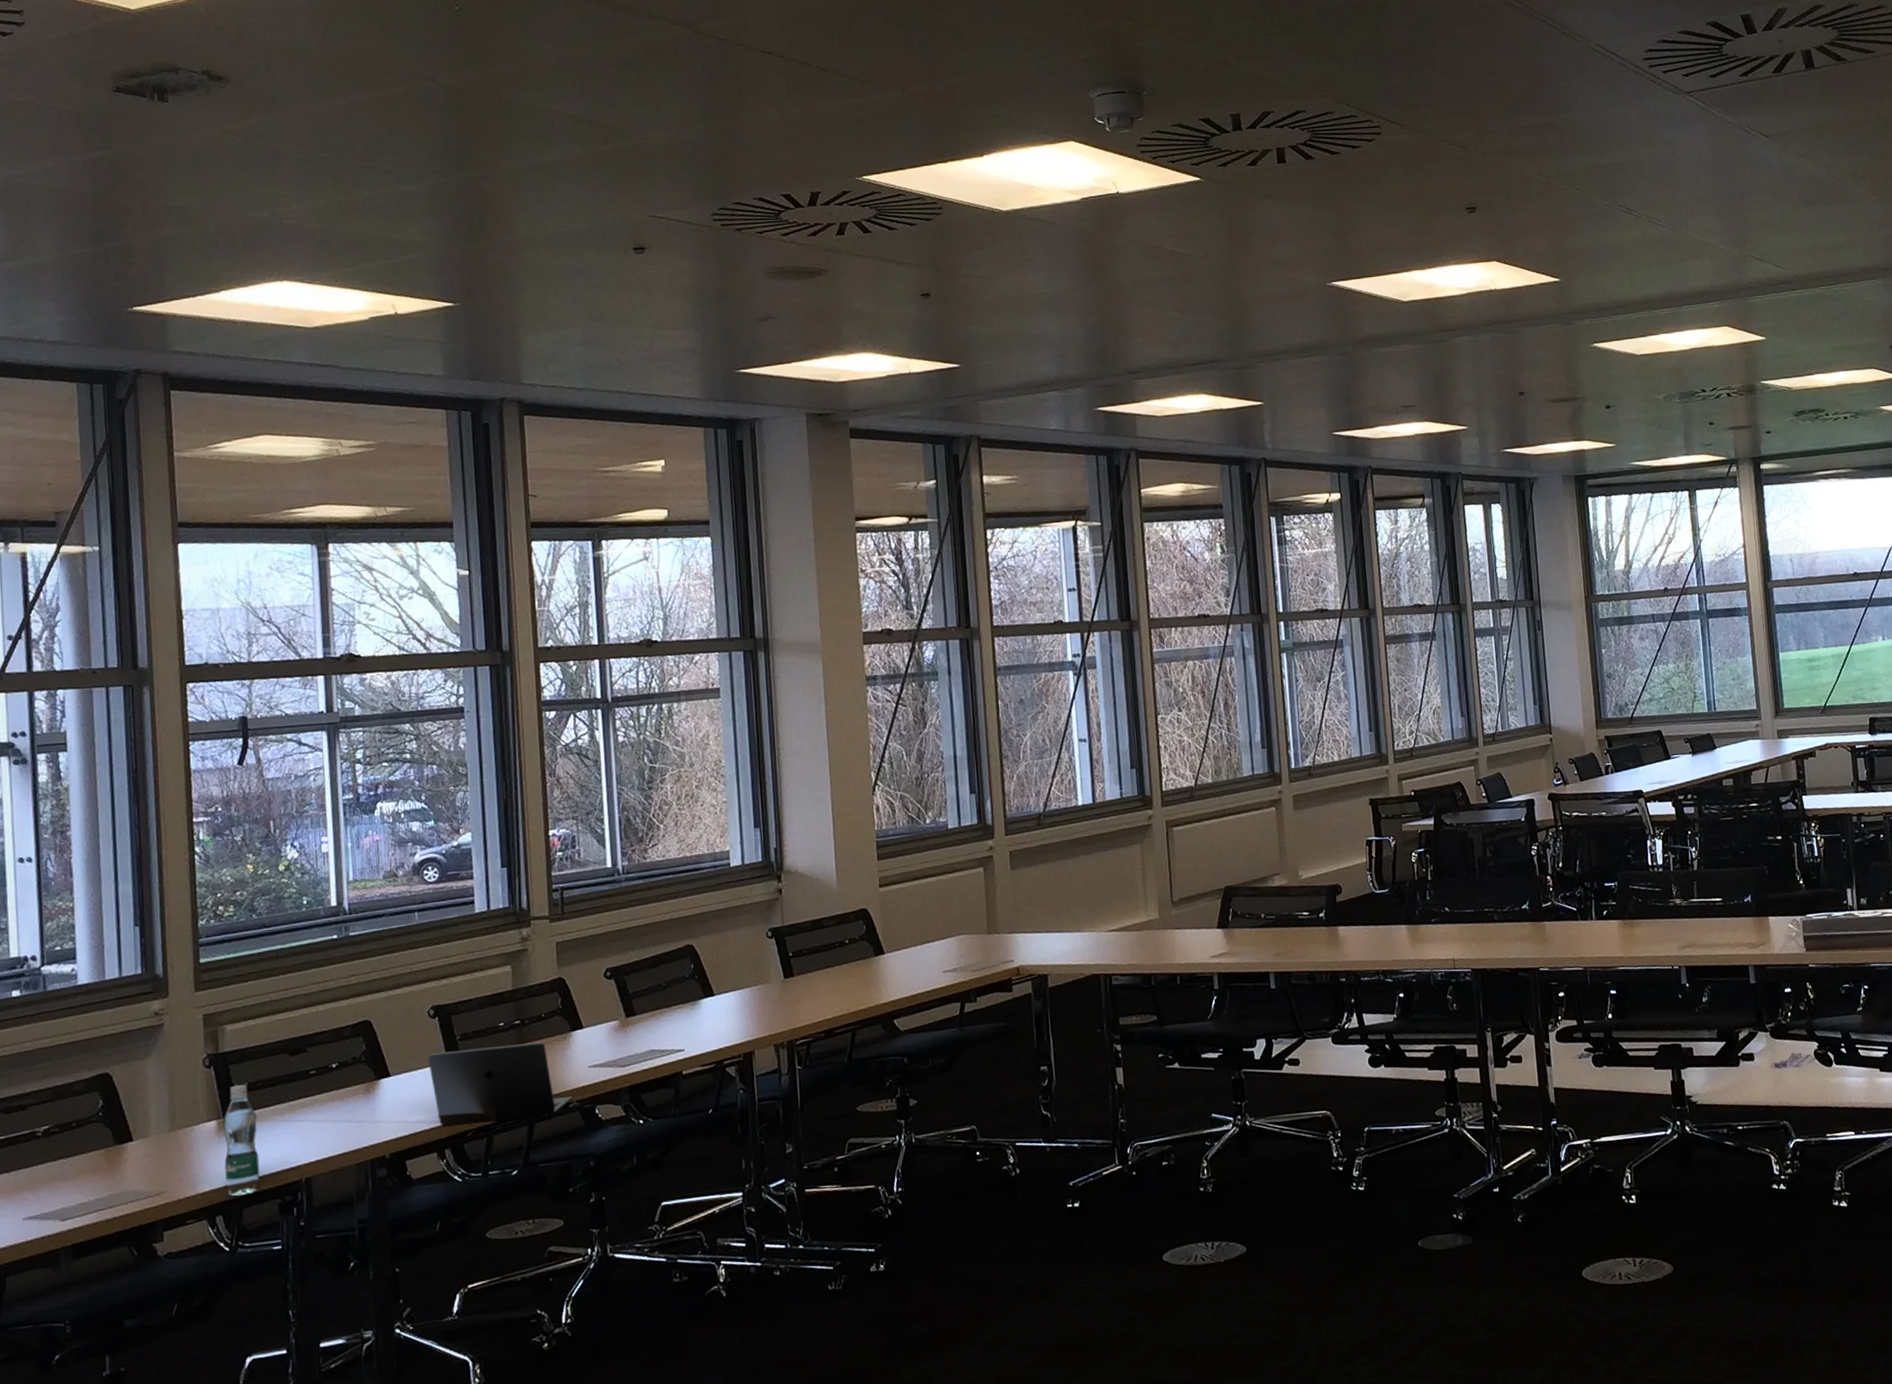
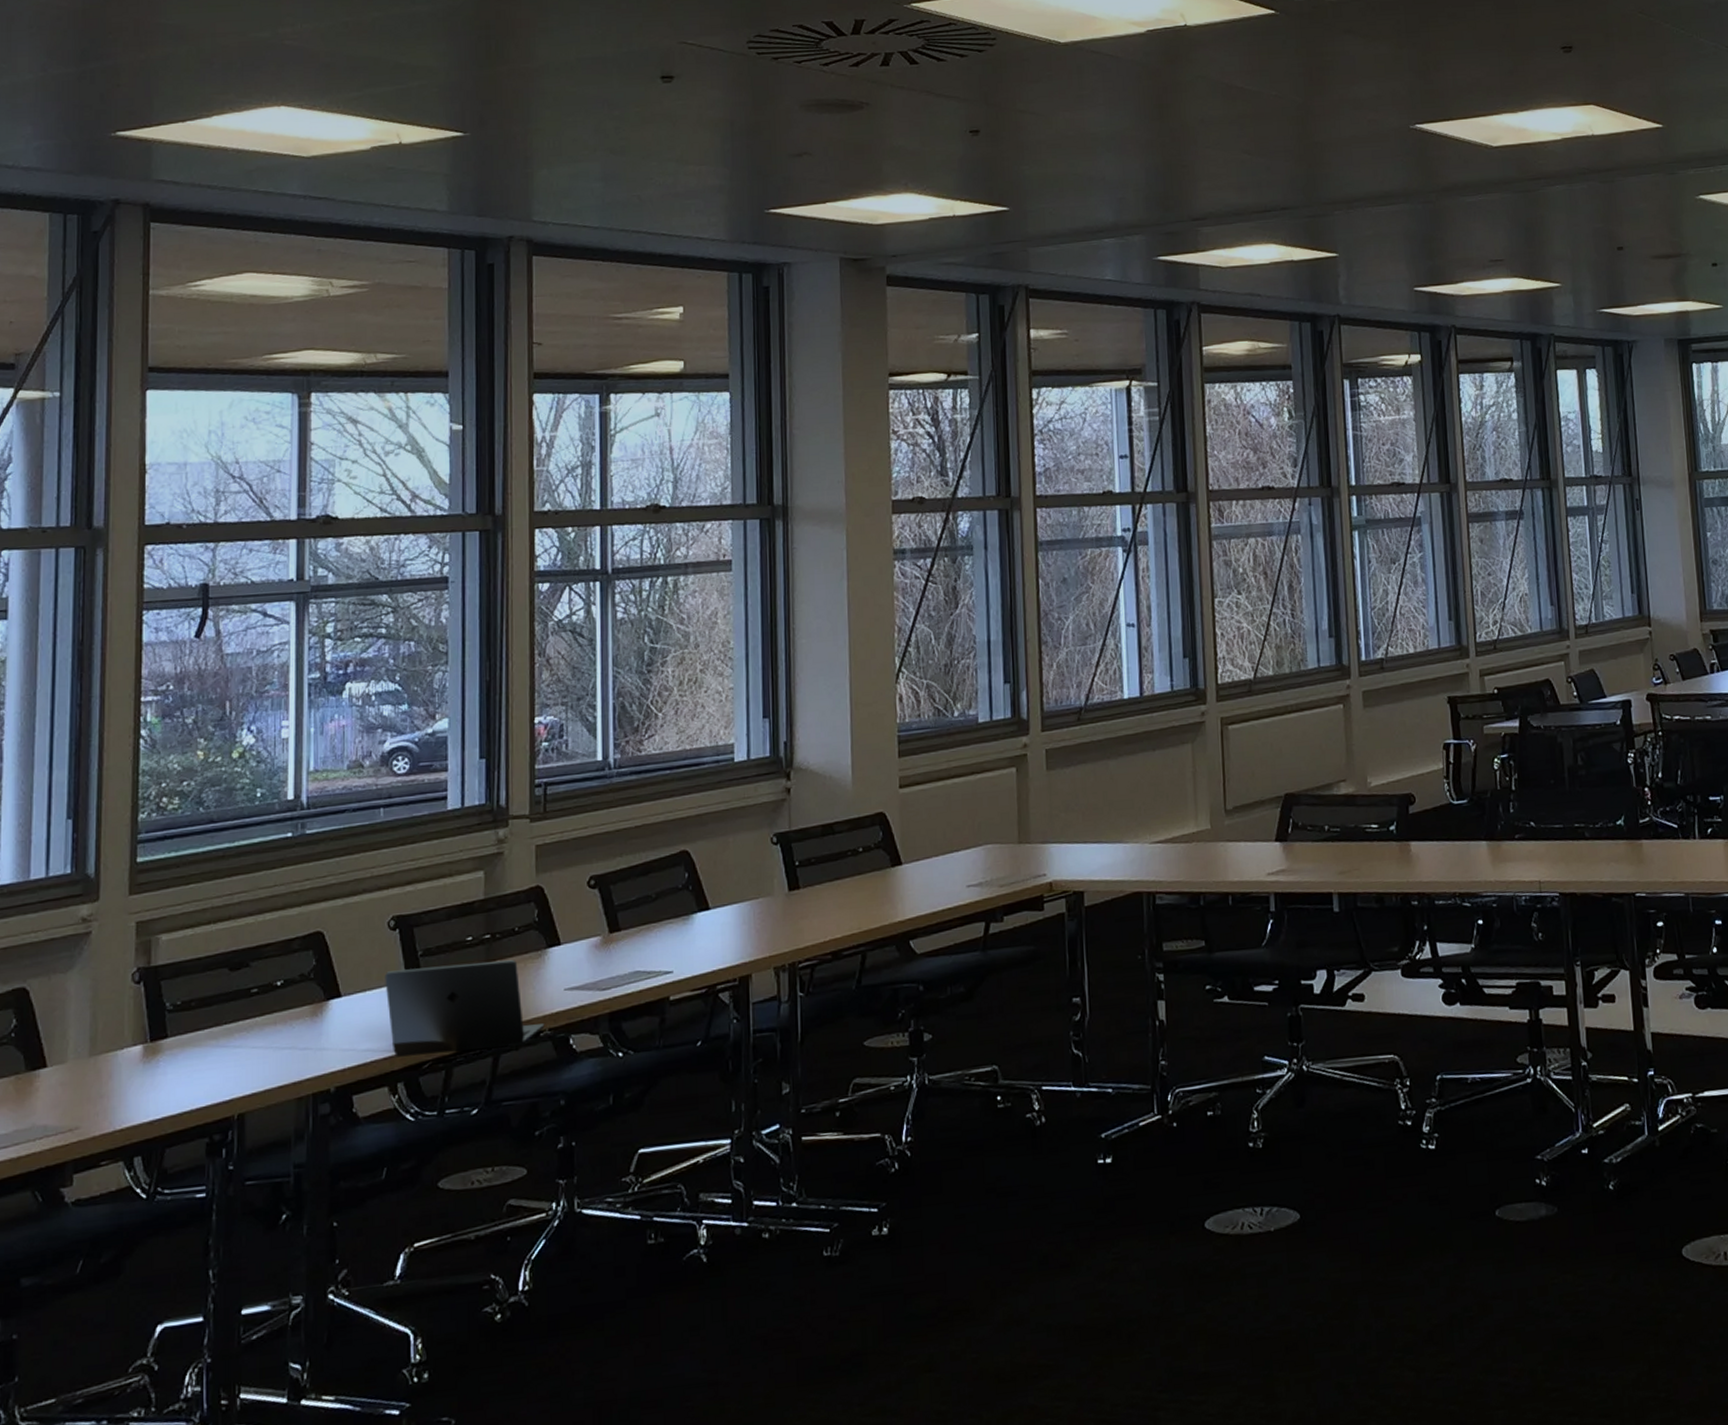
bottle: present [223,1084,260,1196] -> none [148,1003,189,1134]

